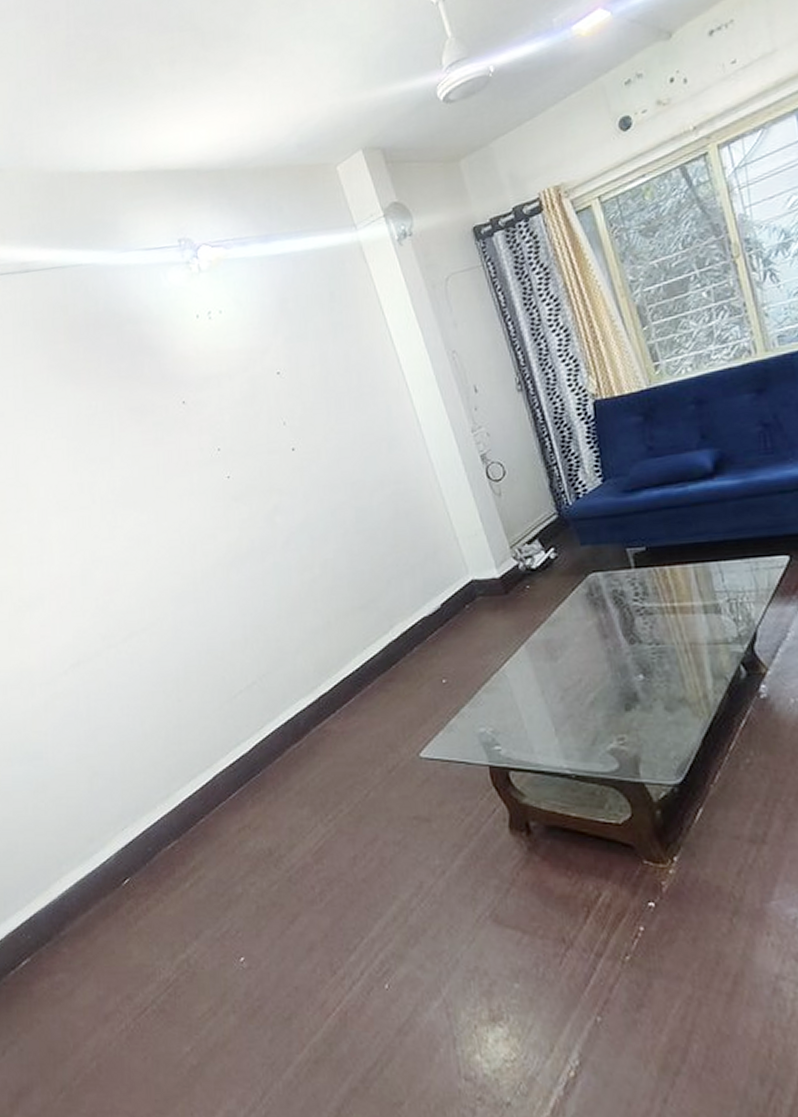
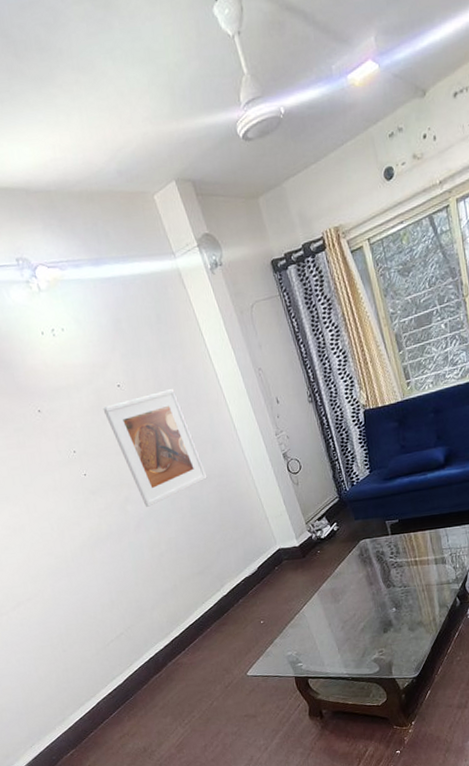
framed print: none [257,376,380,519] -> present [103,389,207,507]

